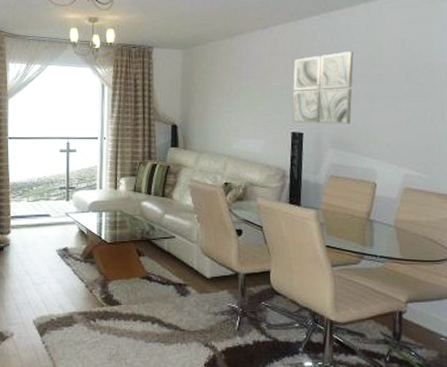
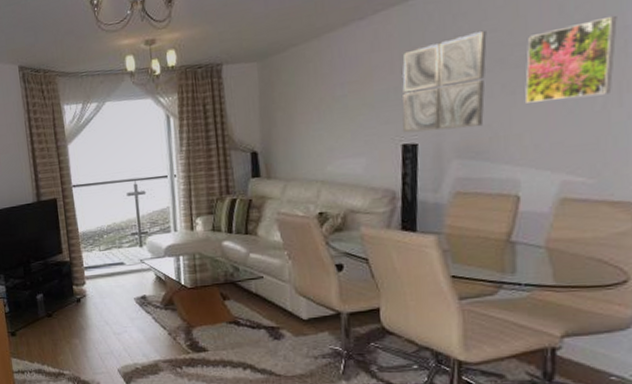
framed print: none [380,53,440,111] -> present [525,15,617,103]

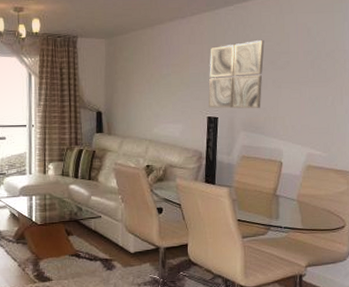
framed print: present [525,15,617,103] -> none [287,42,340,96]

